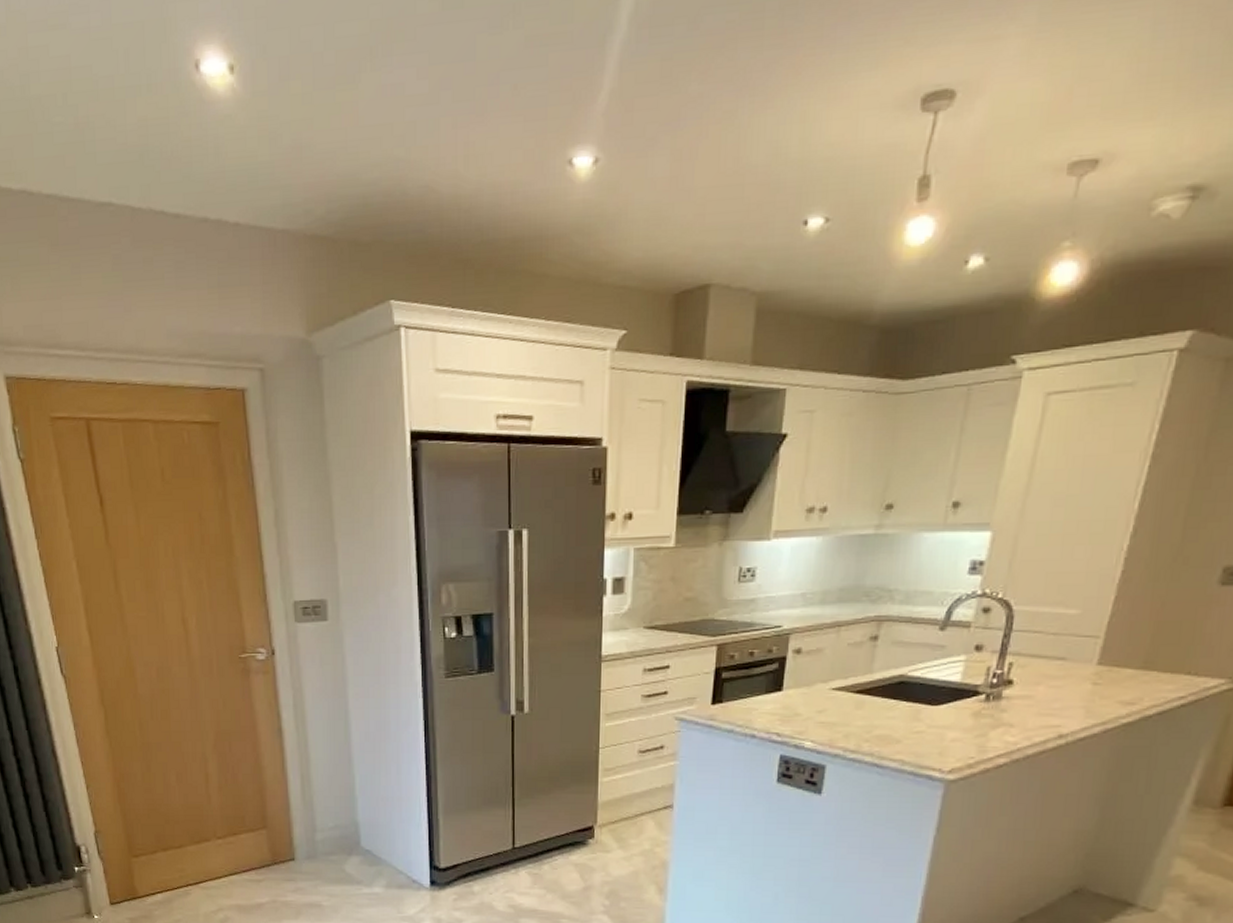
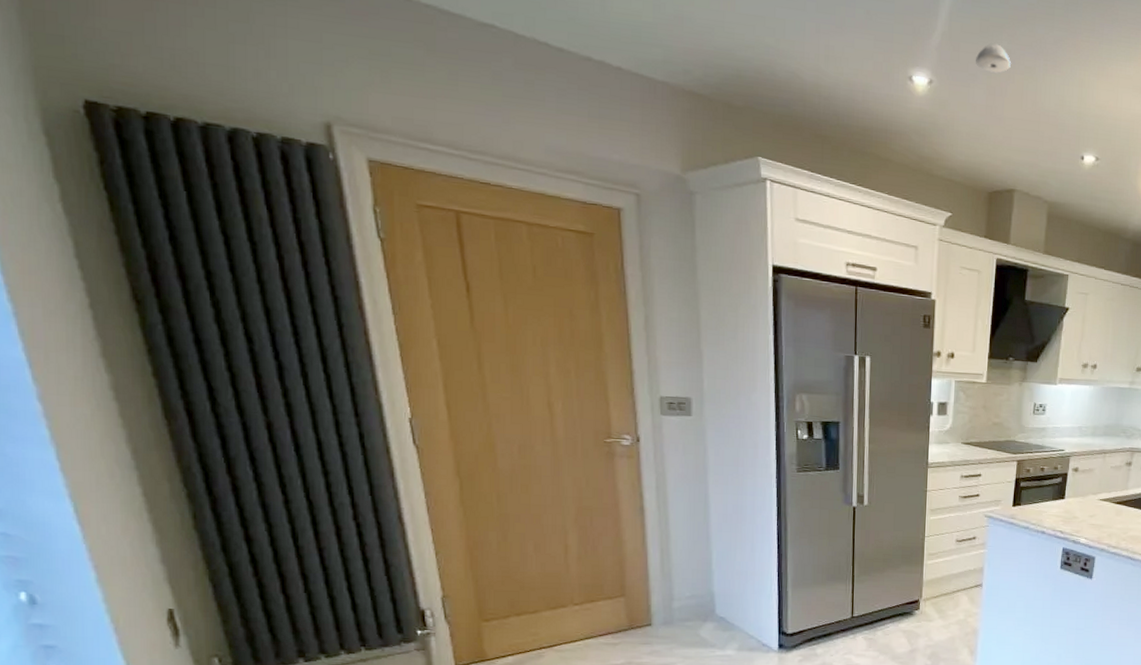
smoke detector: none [655,88,703,130] -> present [976,43,1011,73]

